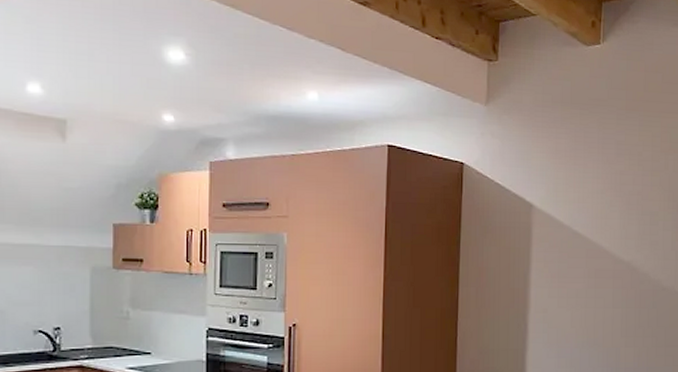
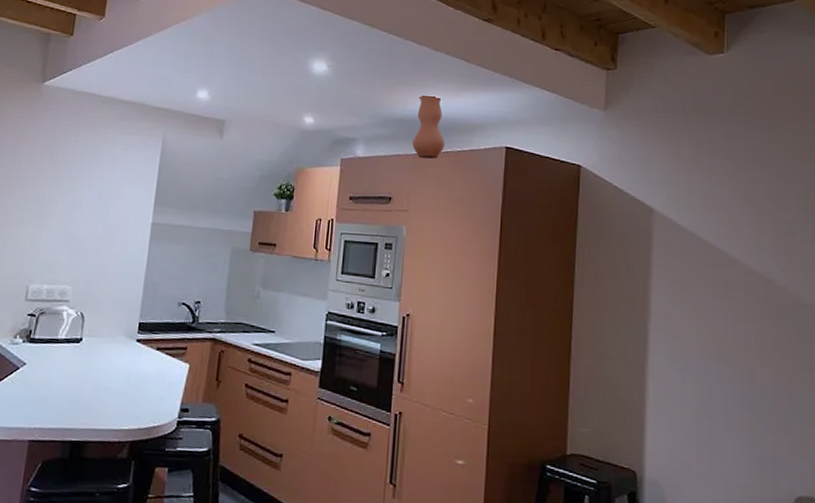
vase: none [289,89,324,160] -> present [412,96,446,160]

